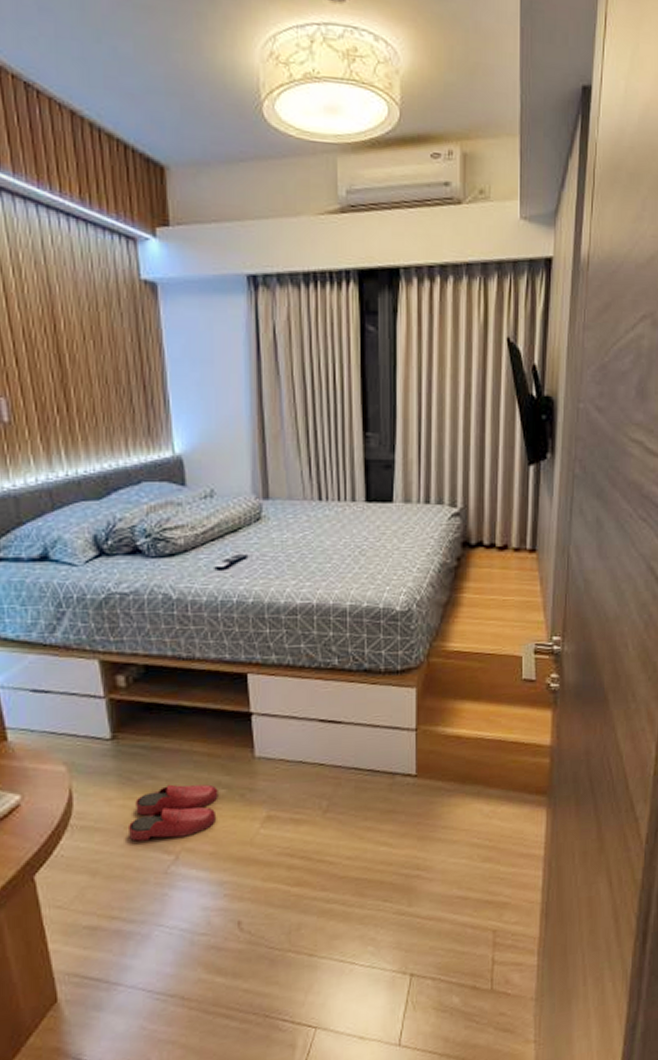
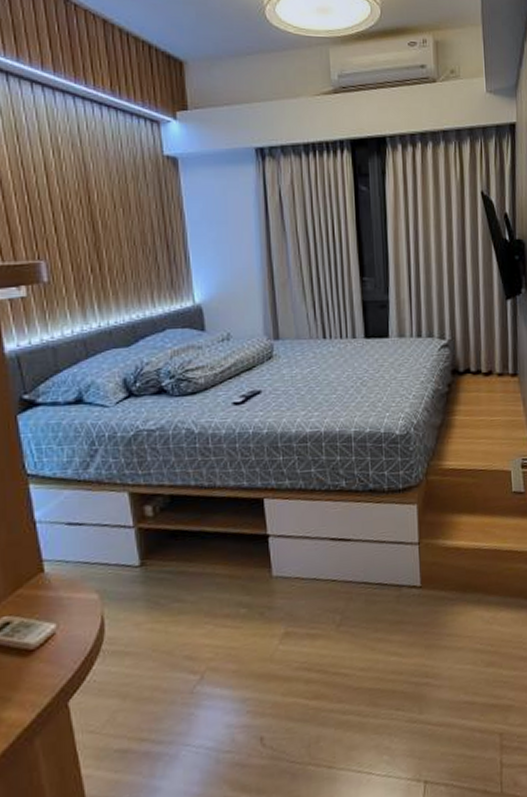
slippers: present [129,784,218,841] -> none [157,604,240,663]

